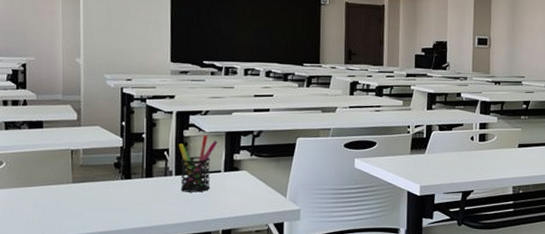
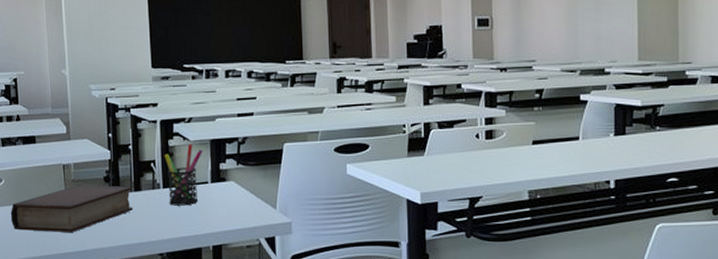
book: none [10,170,144,215] -> present [10,185,133,232]

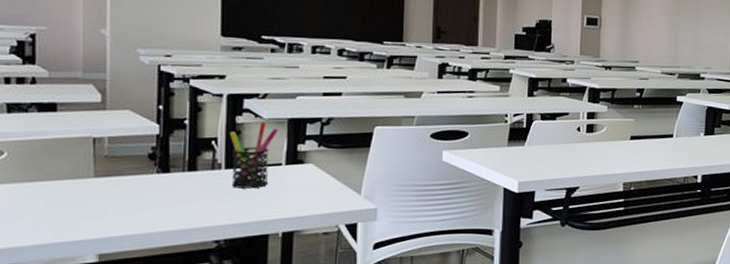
book: present [10,185,133,232] -> none [12,162,185,216]

